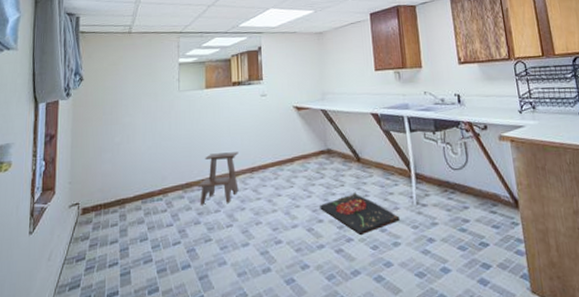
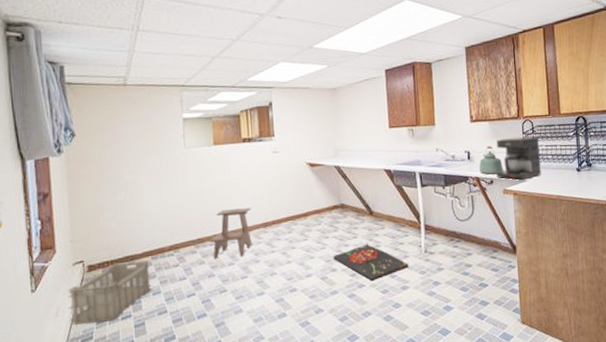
plastic crate: none [61,204,140,271] -> present [68,260,152,325]
kettle: none [470,89,497,120] -> present [479,146,503,175]
coffee maker: none [488,78,540,125] -> present [496,136,542,180]

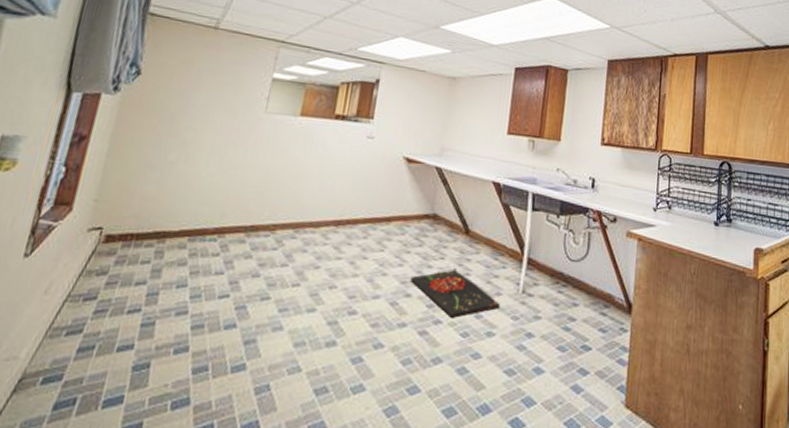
plastic crate: present [68,260,152,325] -> none [59,238,185,313]
step stool: present [209,208,252,259] -> none [263,195,326,258]
kettle: present [479,146,503,175] -> none [602,176,631,211]
coffee maker: present [496,136,542,180] -> none [621,170,675,224]

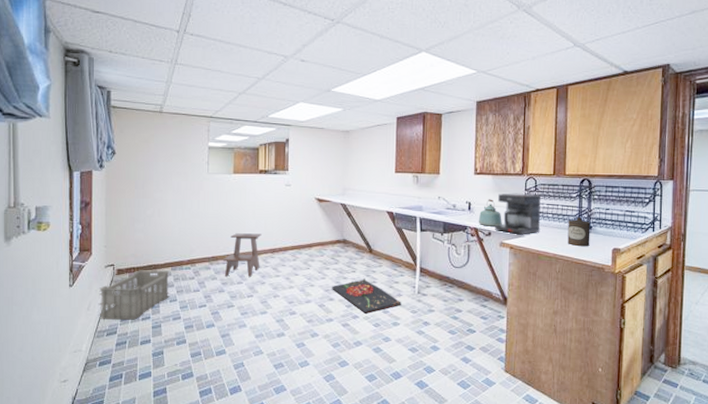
plastic crate: none [59,238,185,313] -> present [99,270,170,320]
step stool: none [263,195,326,258] -> present [222,233,262,277]
kettle: none [602,176,631,211] -> present [478,199,502,227]
coffee maker: none [621,170,675,224] -> present [495,193,541,234]
canister: none [704,207,731,244] -> present [567,217,591,247]

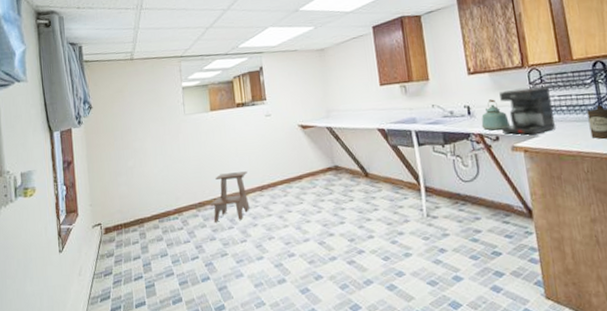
plastic crate: present [99,270,170,320] -> none [88,223,160,284]
doormat: present [332,278,401,314] -> none [330,206,410,247]

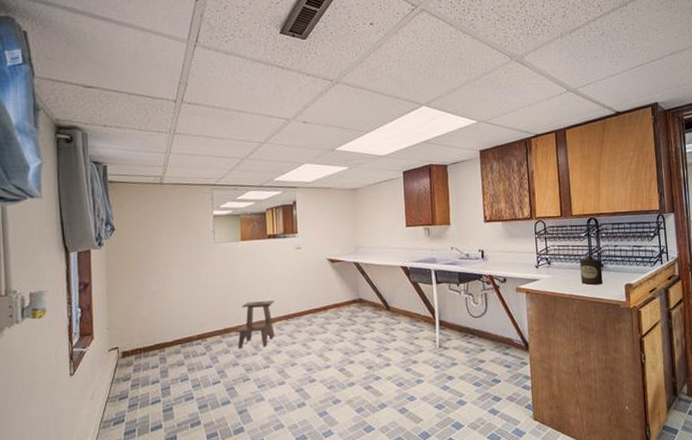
kettle: present [481,99,510,131] -> none [492,245,516,273]
coffee maker: present [499,86,556,135] -> none [509,237,554,278]

